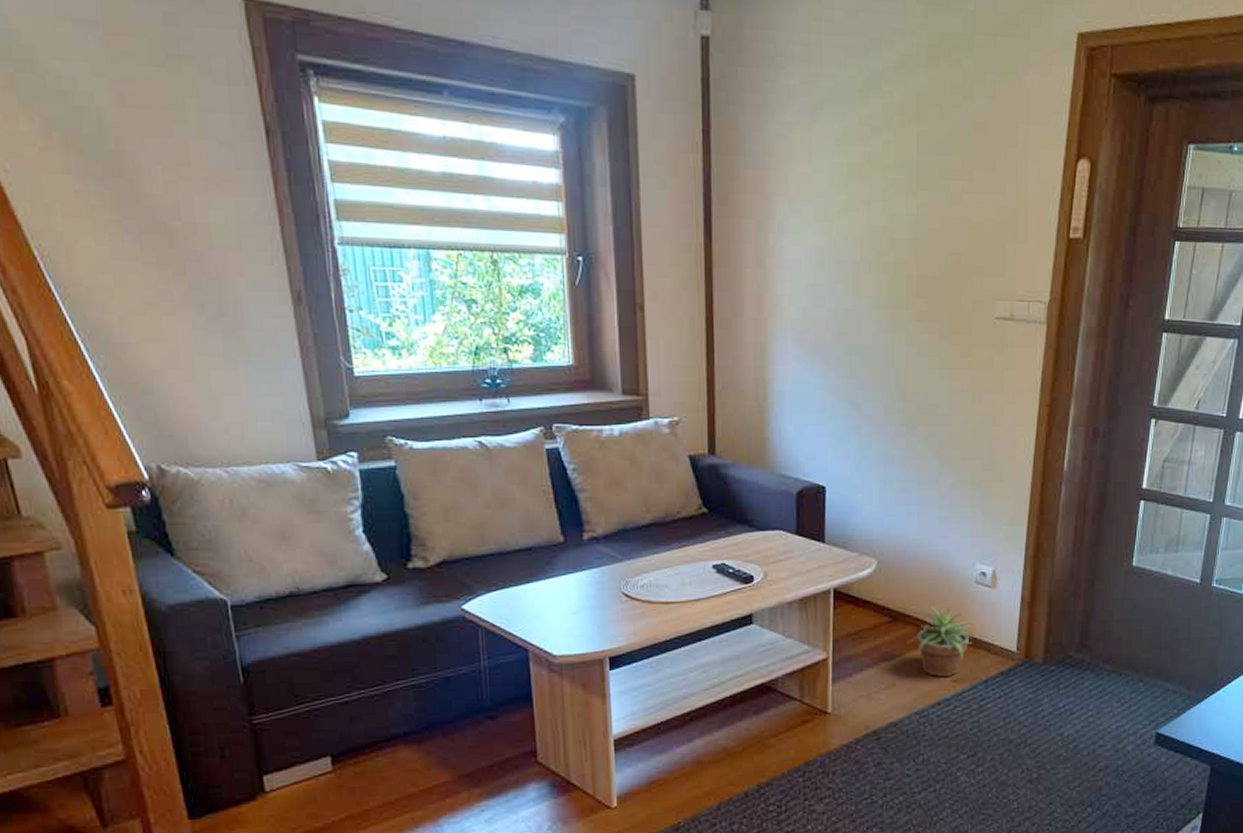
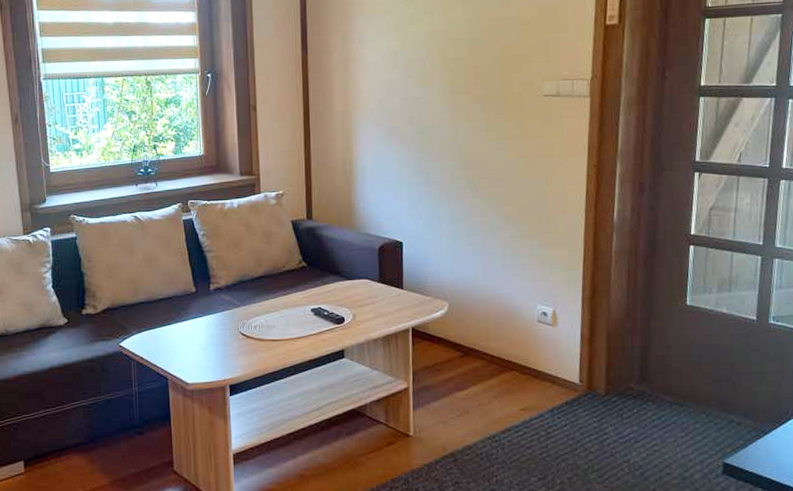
potted plant: present [908,606,974,677] -> none [478,343,538,406]

